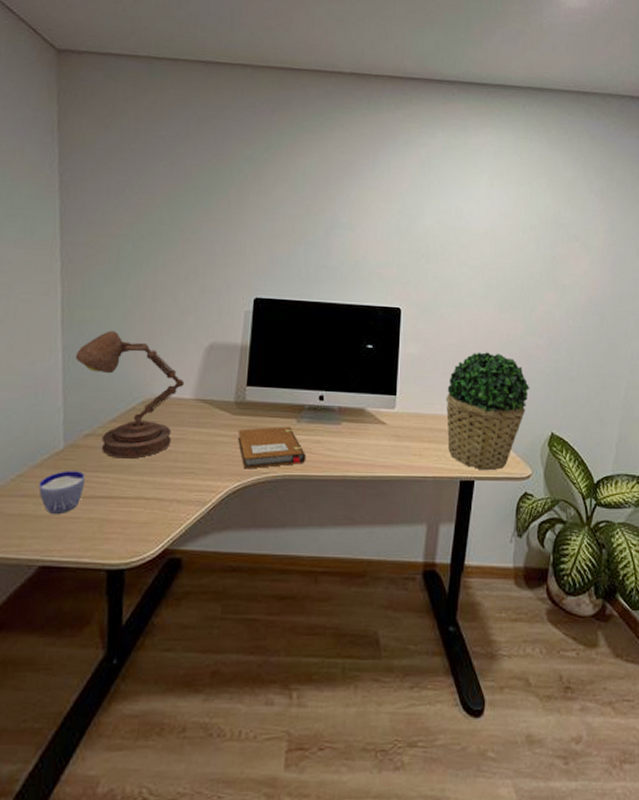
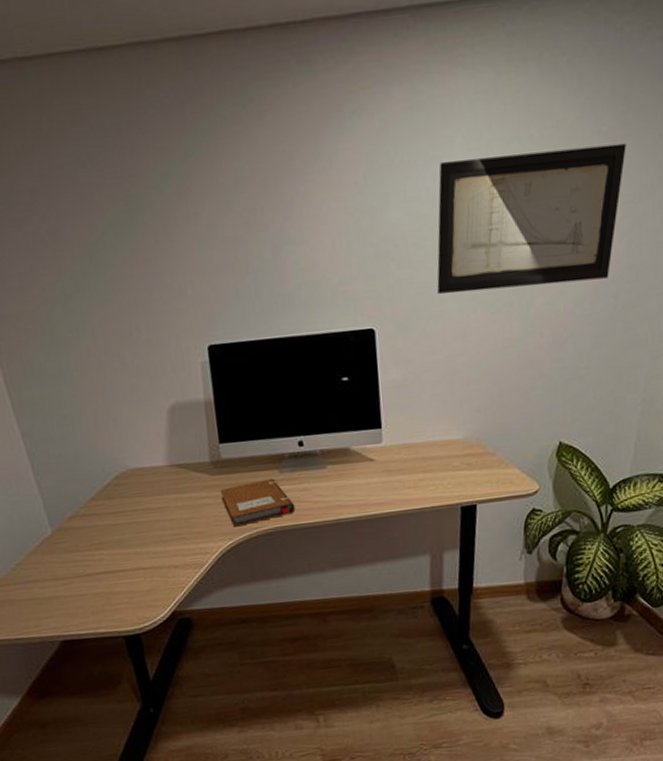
cup: present [39,471,86,515] -> none [39,552,83,595]
desk lamp: present [75,330,185,459] -> none [36,407,155,535]
potted plant: present [445,352,530,471] -> none [437,363,533,494]
wall art: none [457,189,611,300] -> present [437,143,626,294]

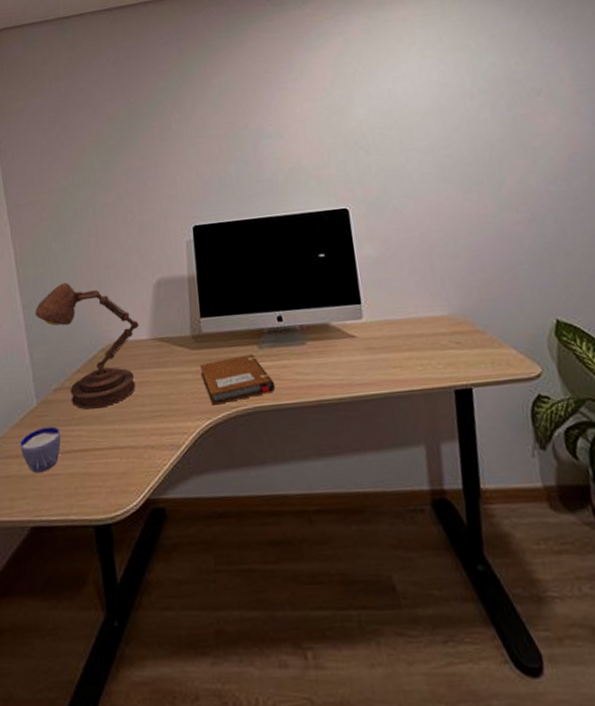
desk lamp: none [36,407,155,535] -> present [35,282,139,410]
cup: none [39,552,83,595] -> present [20,426,61,474]
wall art: present [437,143,626,294] -> none [398,43,579,176]

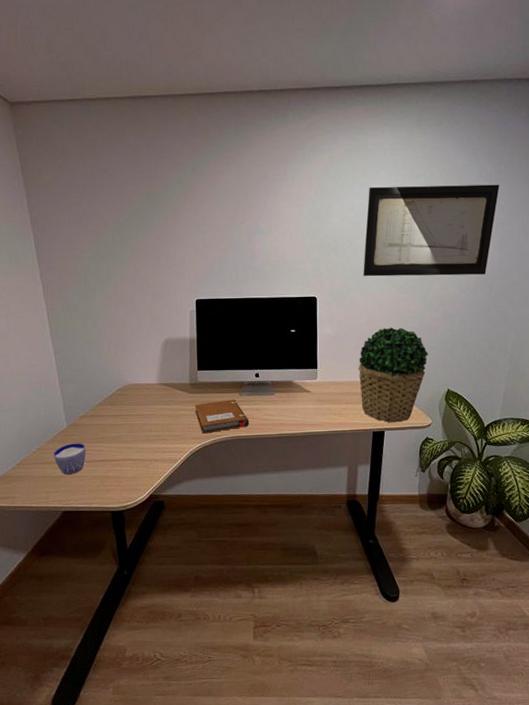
desk lamp: present [35,282,139,410] -> none [64,336,150,432]
wall art: none [398,43,579,176] -> present [363,184,500,277]
potted plant: none [417,239,519,376] -> present [358,327,429,423]

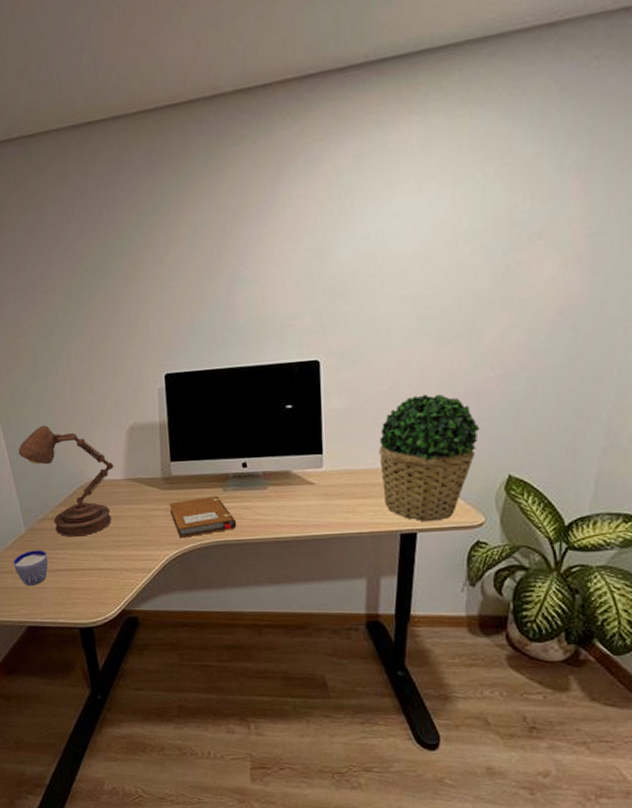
desk lamp: none [64,336,150,432] -> present [18,425,114,537]
wall art: present [363,184,500,277] -> none [383,175,592,328]

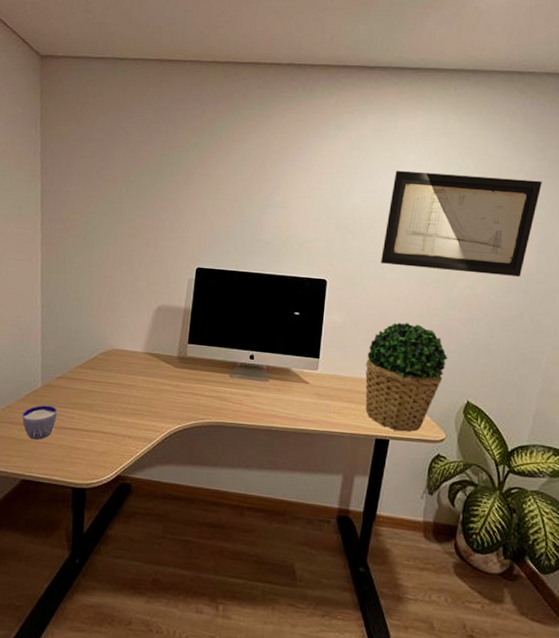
desk lamp: present [18,425,114,537] -> none [51,292,137,399]
notebook: present [169,496,237,538] -> none [179,380,237,415]
wall art: none [383,175,592,328] -> present [381,170,542,277]

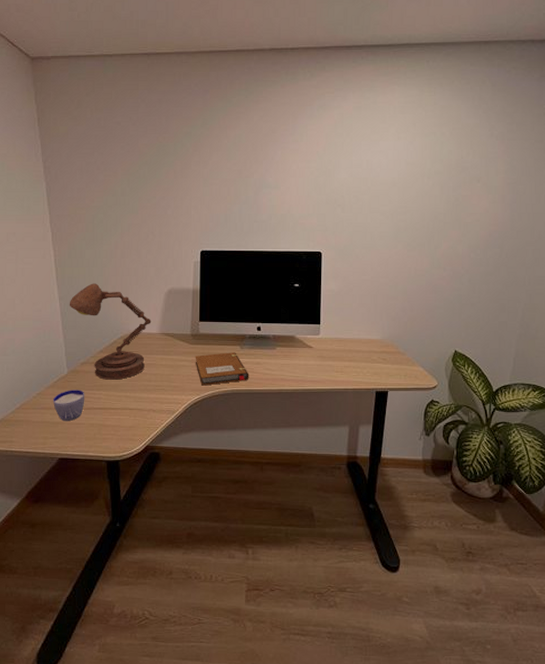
desk lamp: none [51,292,137,399] -> present [69,283,151,380]
notebook: none [179,380,237,415] -> present [195,352,249,386]
potted plant: present [365,322,448,432] -> none [362,285,436,383]
wall art: present [381,170,542,277] -> none [370,144,511,234]

